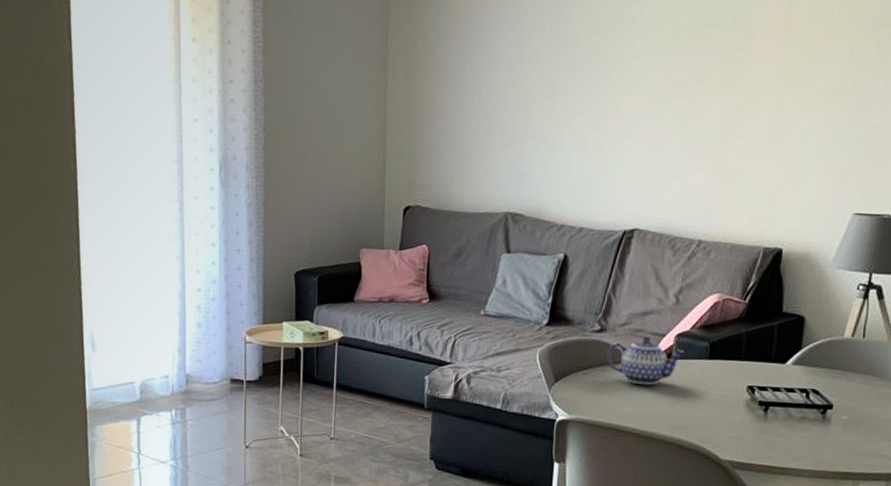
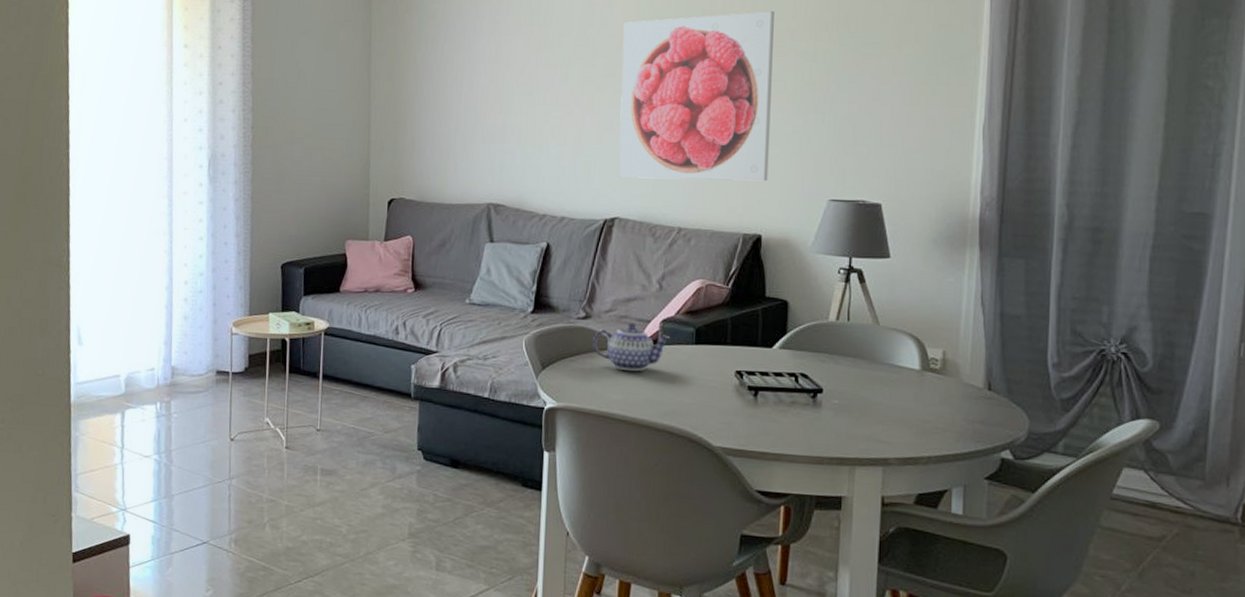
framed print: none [640,9,812,194] -> present [619,10,774,182]

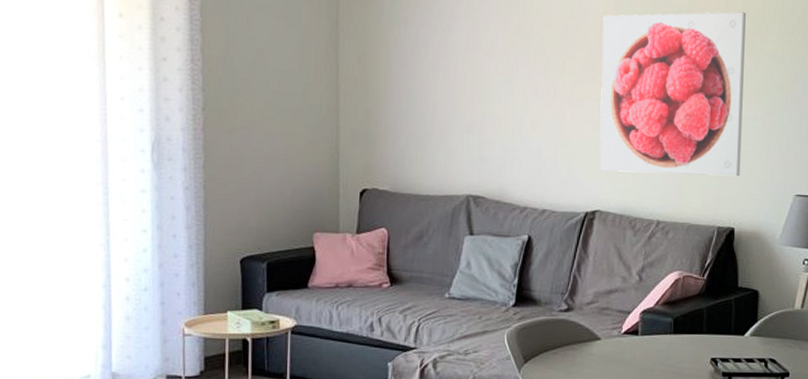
teapot: present [593,322,671,372] -> none [575,314,650,362]

